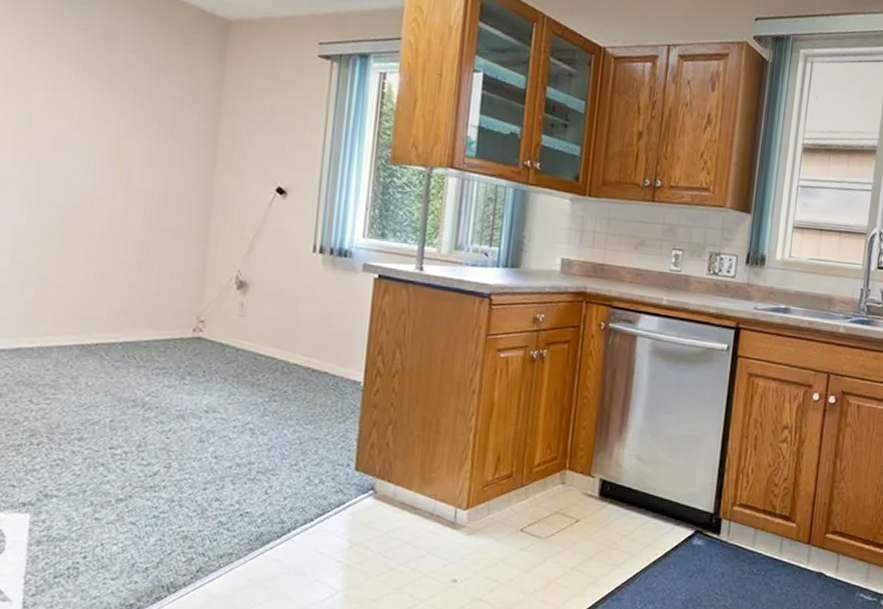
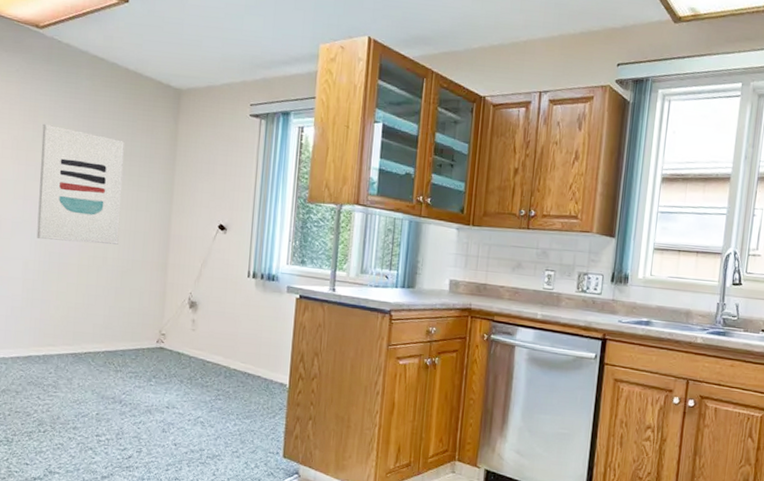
wall art: none [31,54,153,209] -> present [36,123,124,245]

